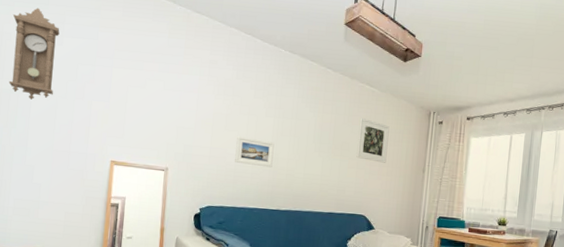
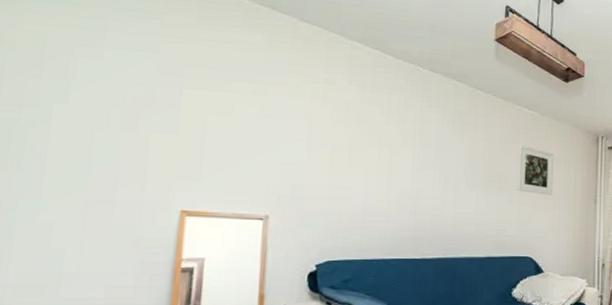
pendulum clock: present [8,8,60,100] -> none [9,8,98,132]
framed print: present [235,135,275,168] -> none [363,170,415,208]

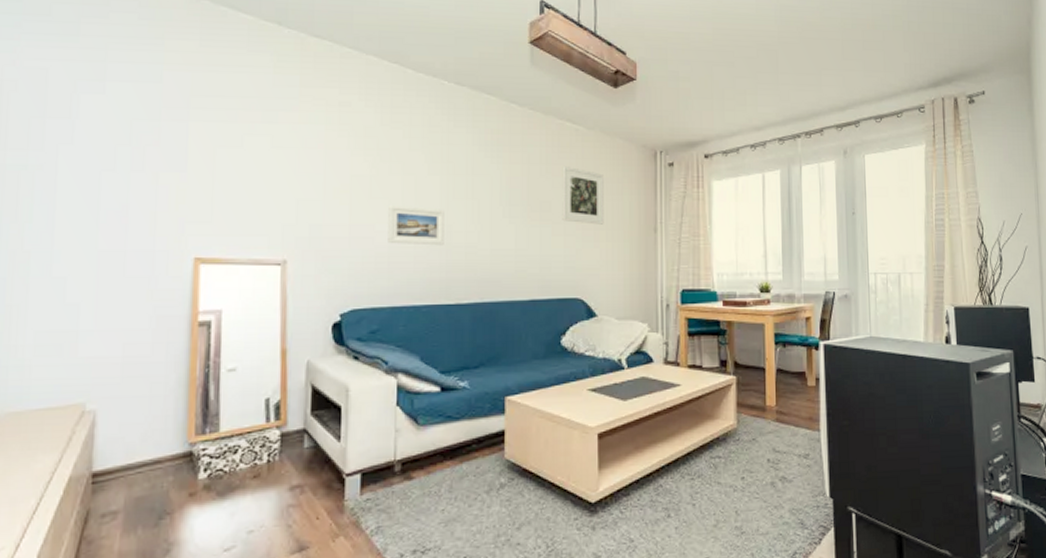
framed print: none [363,170,415,208] -> present [388,204,445,246]

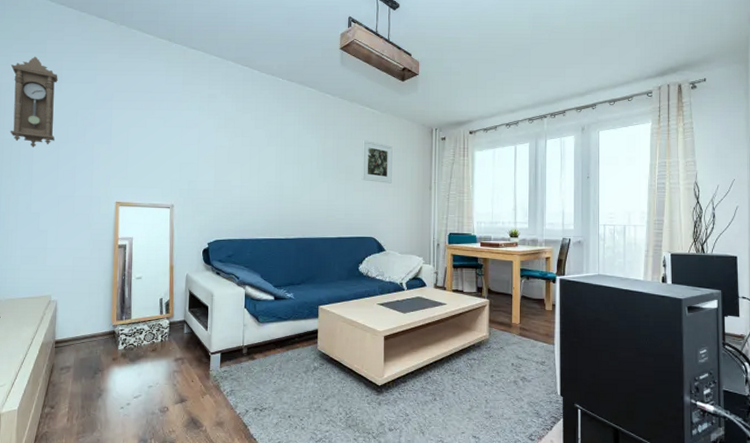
pendulum clock: none [16,41,99,178] -> present [10,56,58,147]
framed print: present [388,204,445,246] -> none [240,167,279,197]

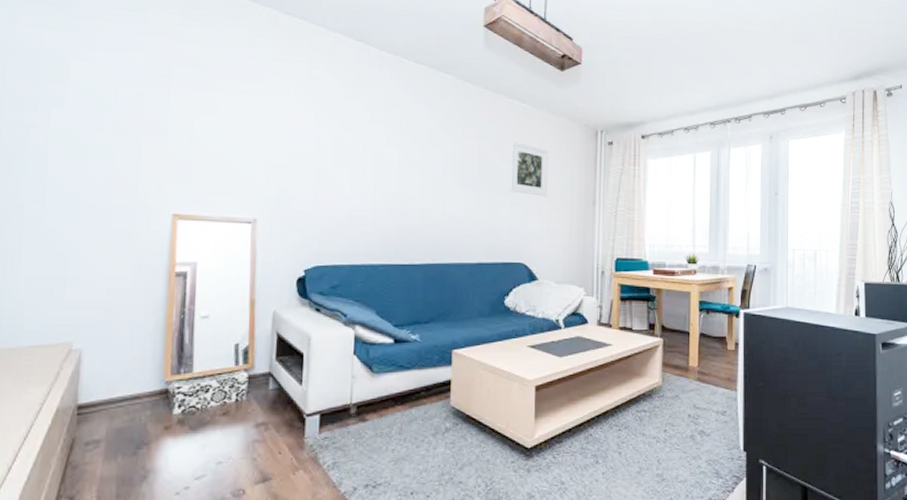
pendulum clock: present [10,56,58,147] -> none [11,10,89,136]

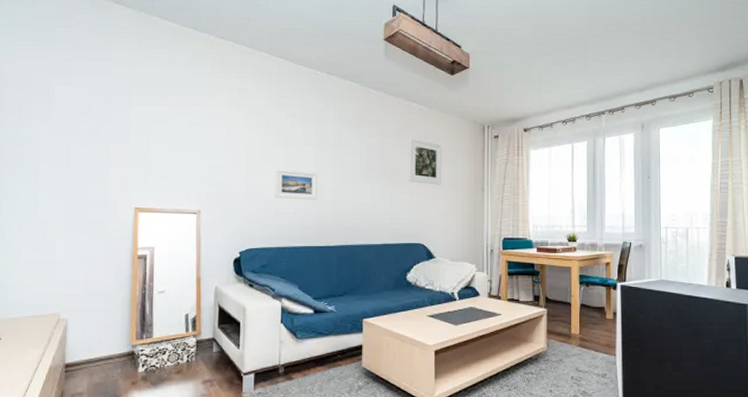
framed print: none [349,171,402,211] -> present [275,168,318,201]

